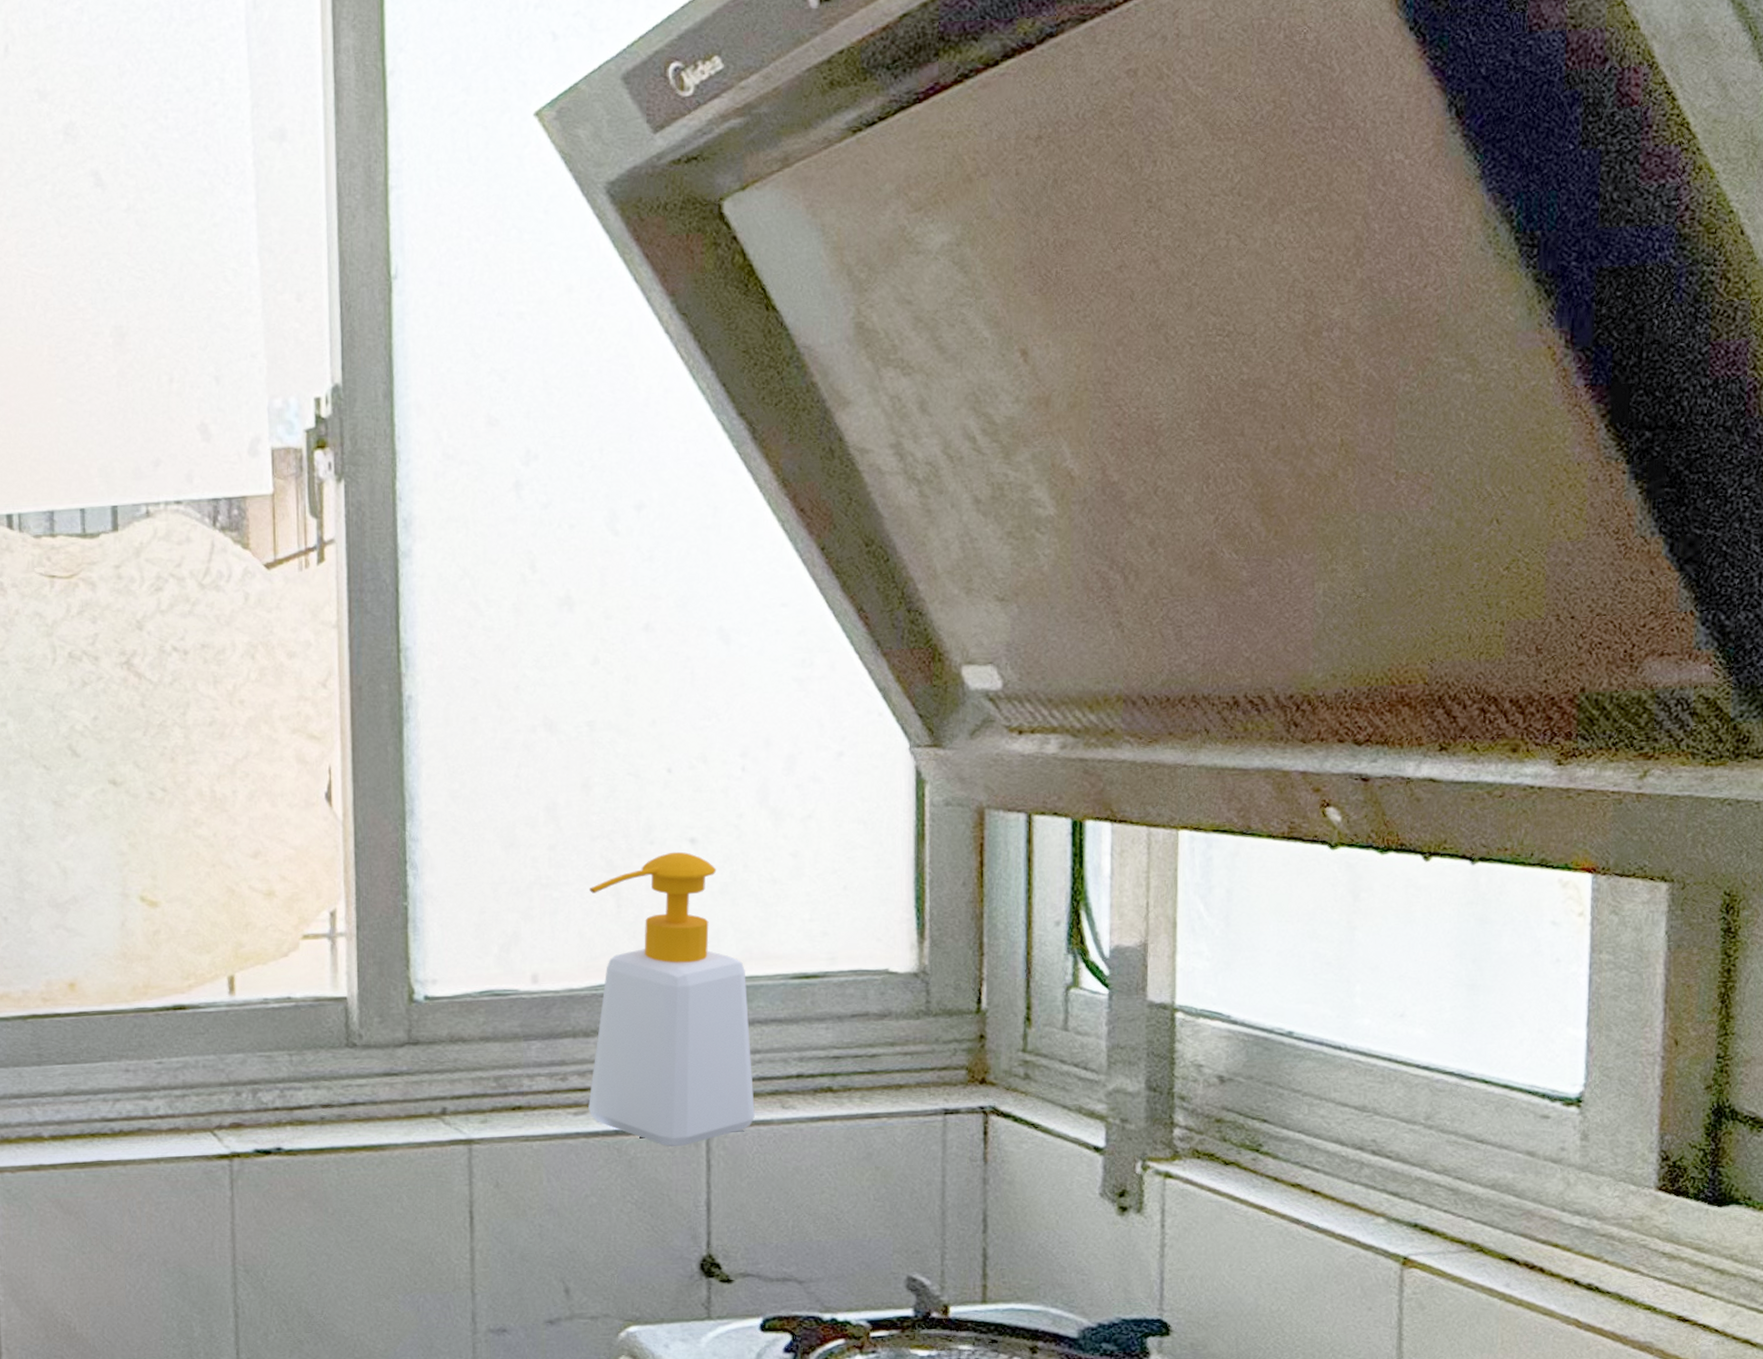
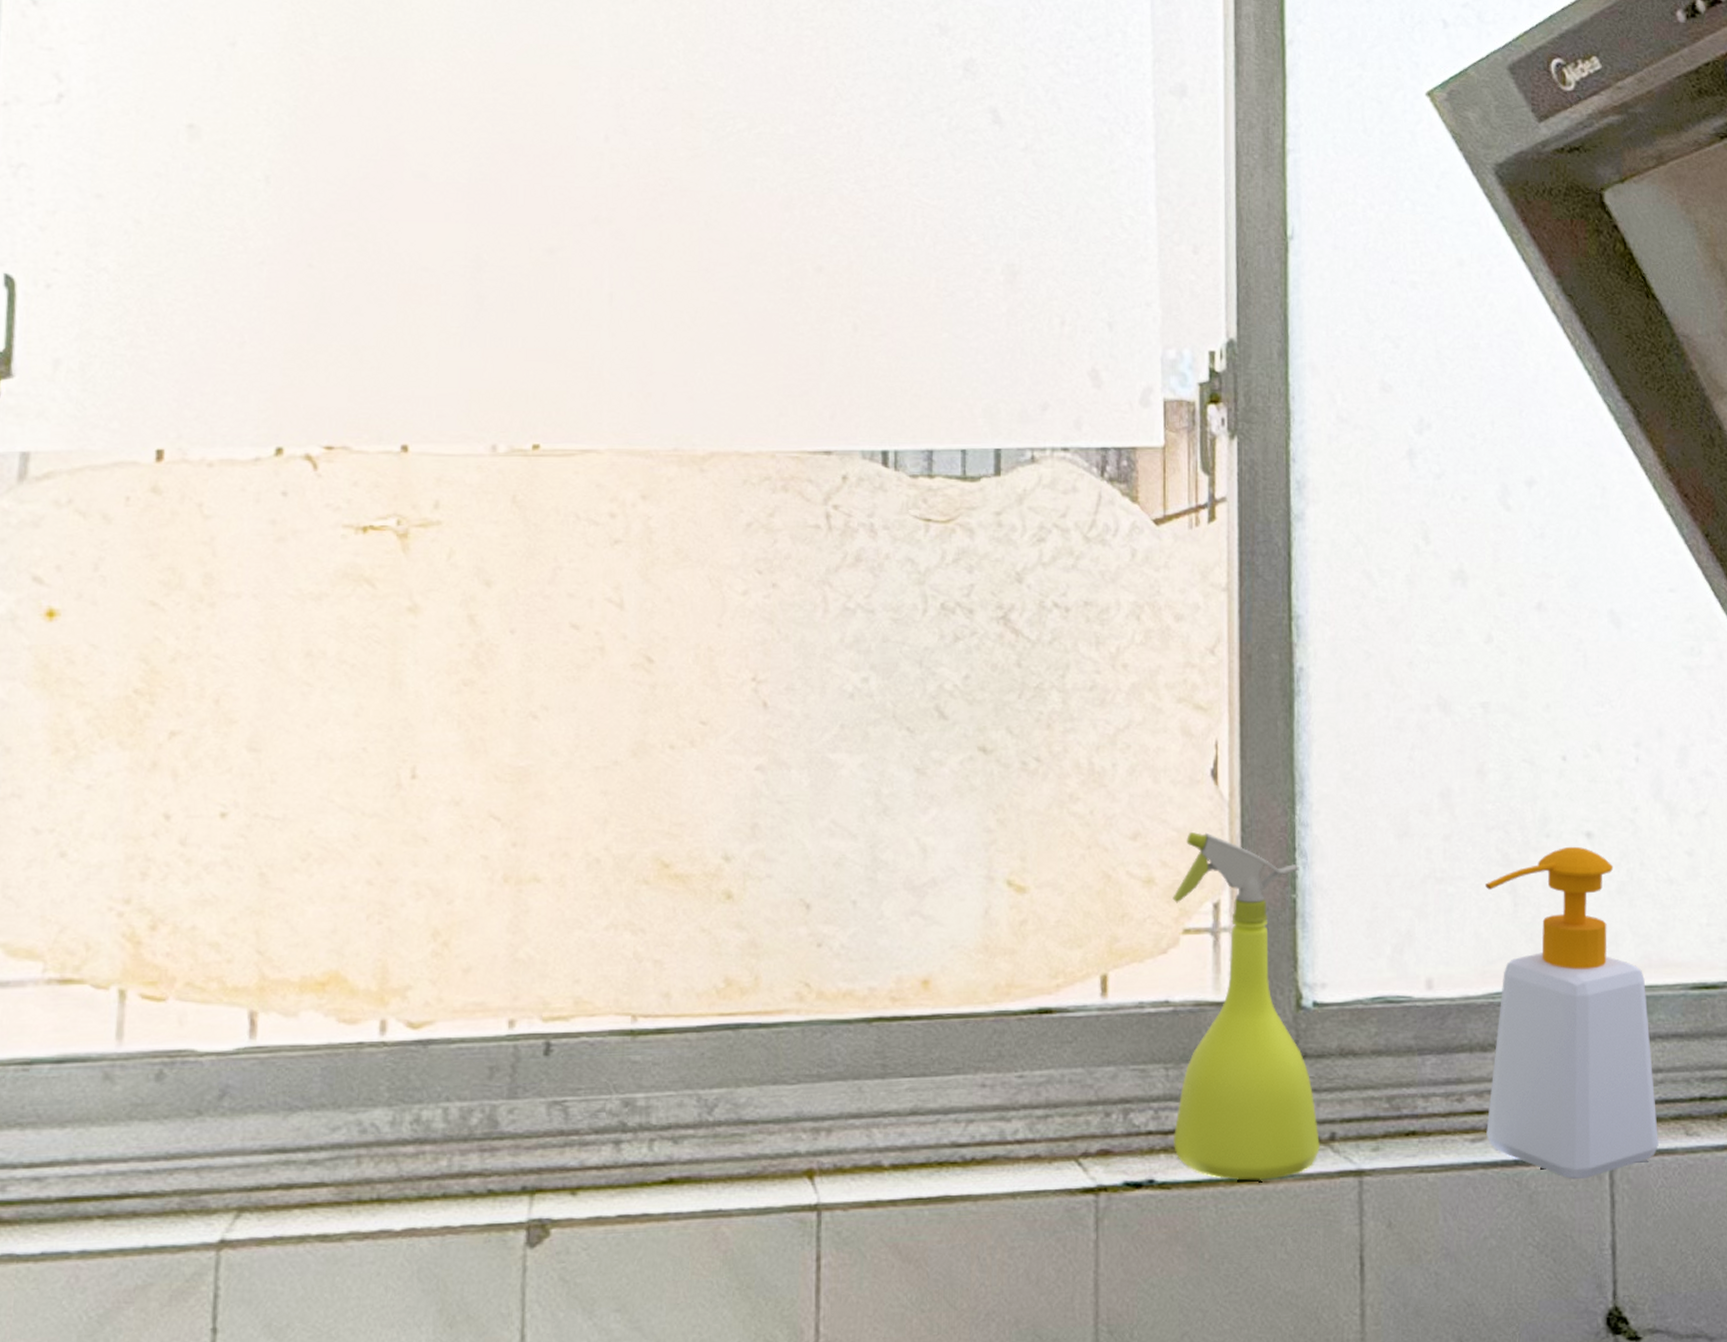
spray bottle: none [292,849,433,1149] -> present [1172,832,1321,1181]

